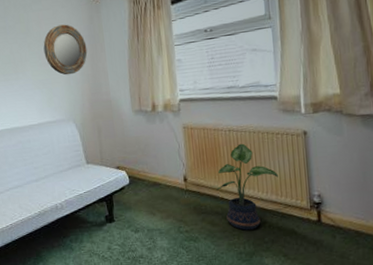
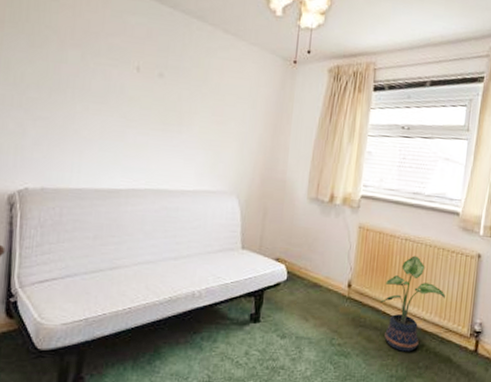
home mirror: present [43,24,88,75] -> none [219,81,272,142]

